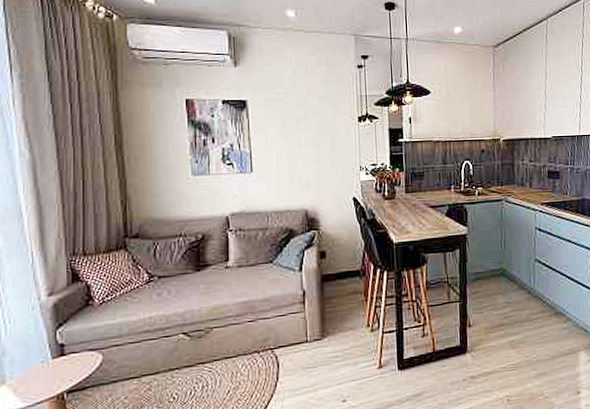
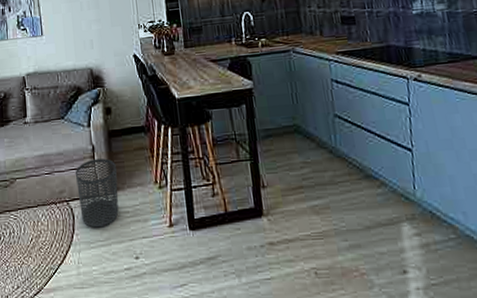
waste bin: none [283,303,329,375] -> present [76,158,119,228]

